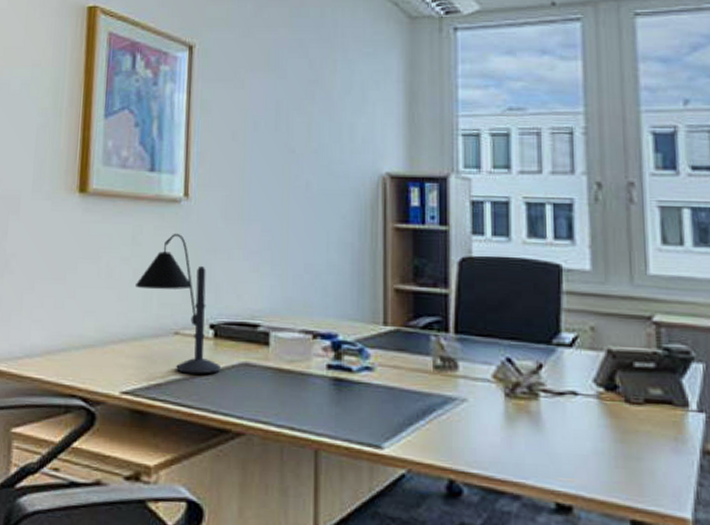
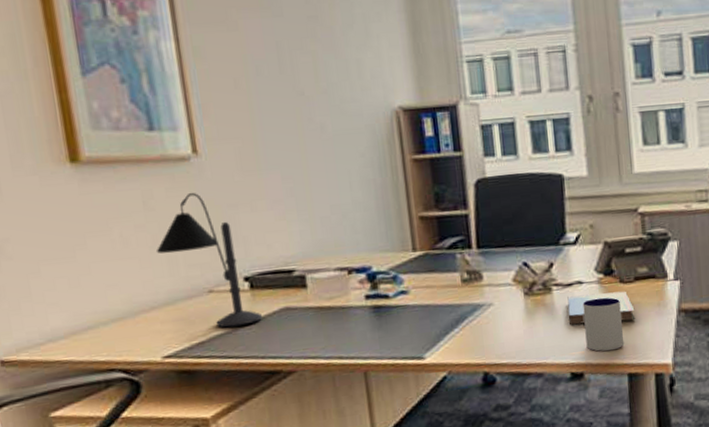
hardcover book: none [557,406,644,452] -> present [567,291,636,325]
mug: none [576,415,626,486] -> present [583,297,623,352]

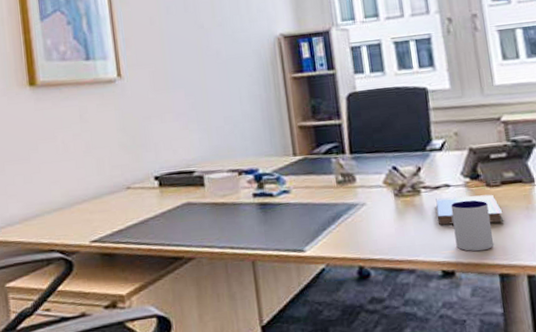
desk lamp: present [156,192,263,328] -> none [88,107,169,219]

